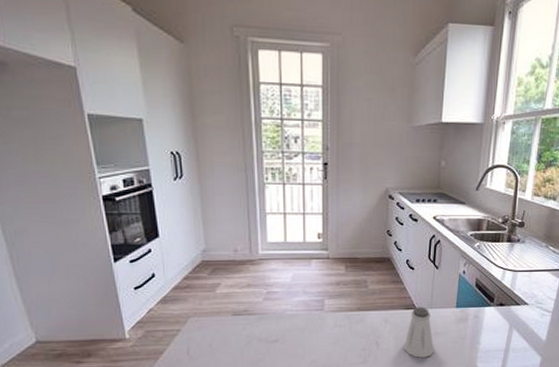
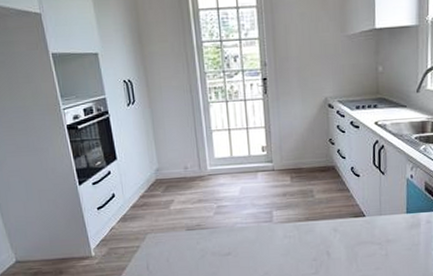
saltshaker: present [403,307,434,358] -> none [355,214,387,267]

